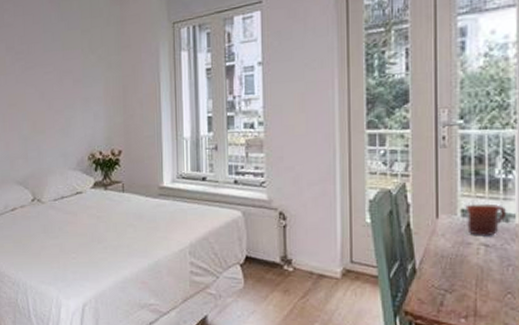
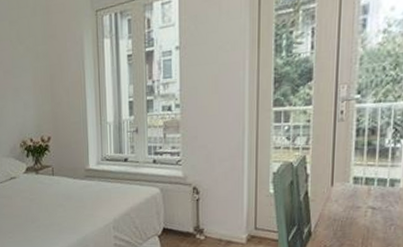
mug: present [465,203,507,237] -> none [357,171,394,200]

